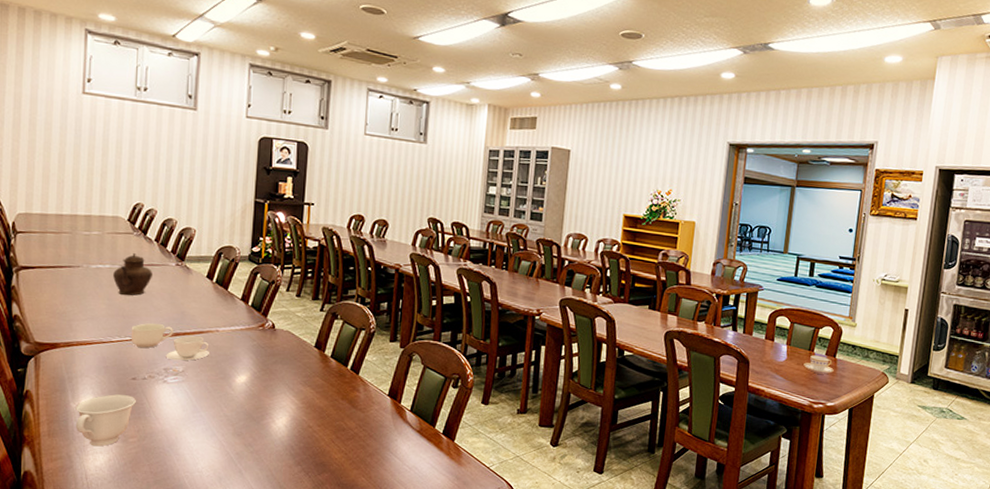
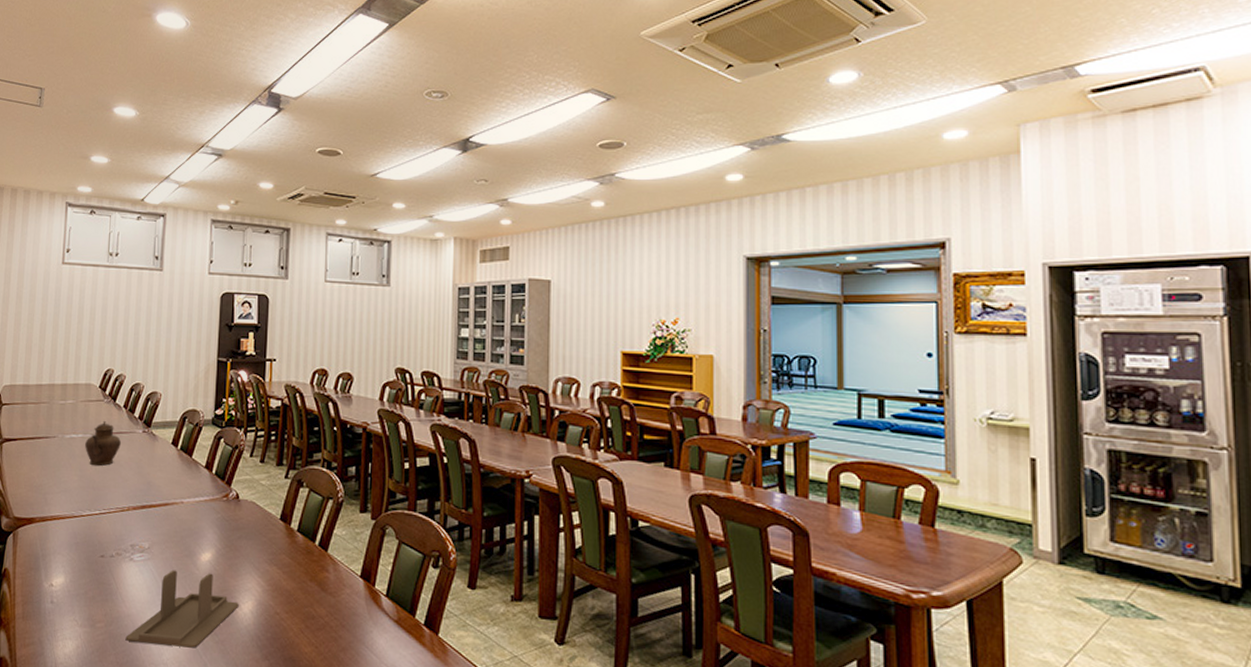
teacup: present [75,394,137,447] -> none [48,573,105,632]
teacup: present [130,323,174,348] -> none [100,494,141,523]
napkin holder: none [159,390,273,458] -> present [125,570,239,648]
teacup: present [166,335,210,361] -> none [132,508,175,537]
teacup: present [803,355,834,375] -> none [888,524,934,552]

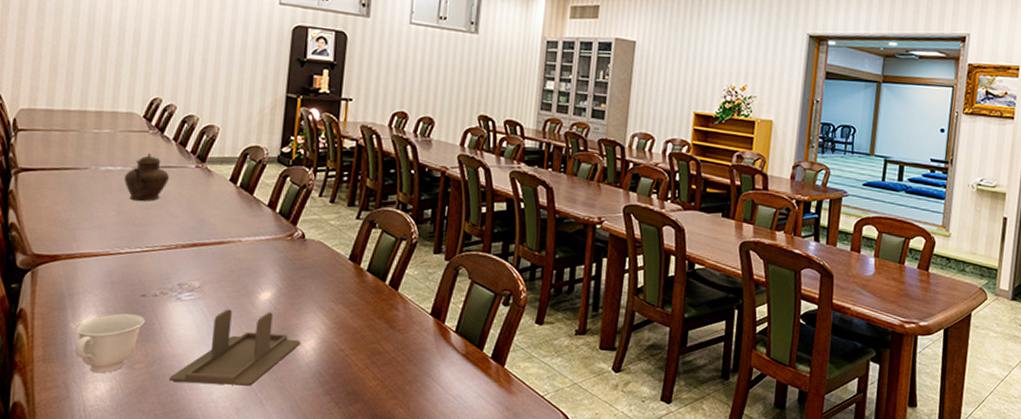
teacup: none [48,573,105,632] -> present [75,313,146,374]

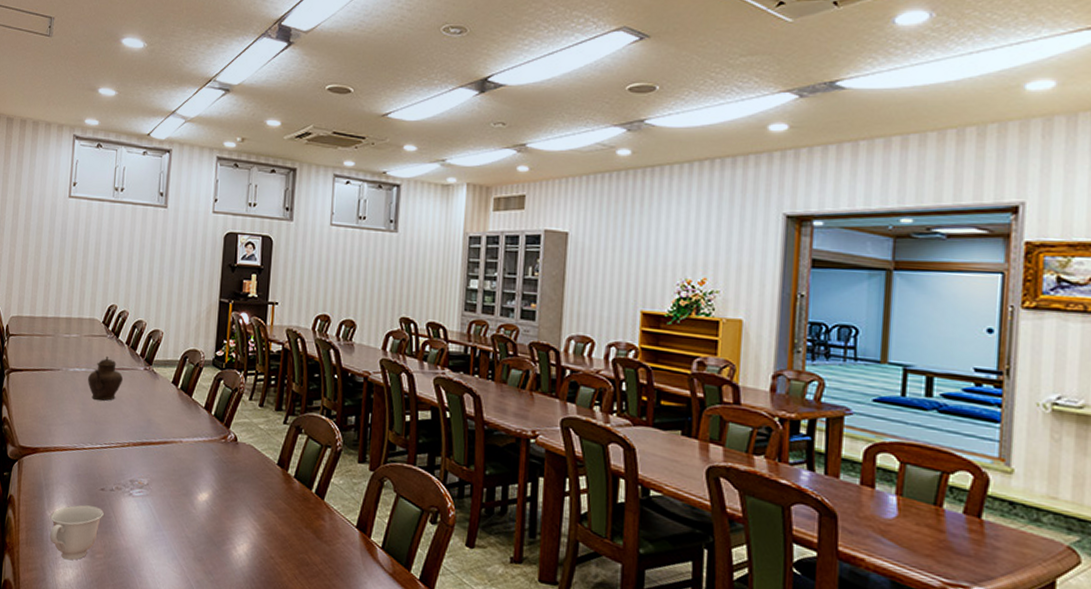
napkin holder: present [169,309,300,386] -> none [123,507,234,585]

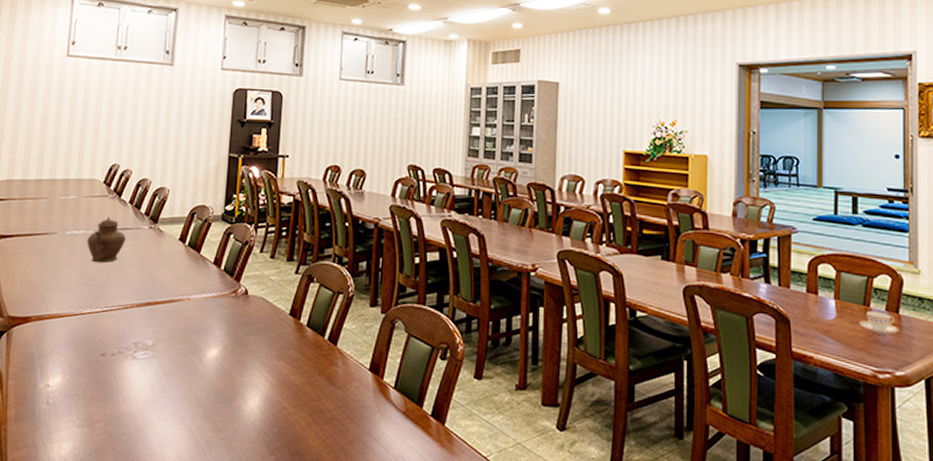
teacup: present [50,505,105,561] -> none [43,373,105,433]
teacup: none [927,512,980,543] -> present [859,311,899,335]

